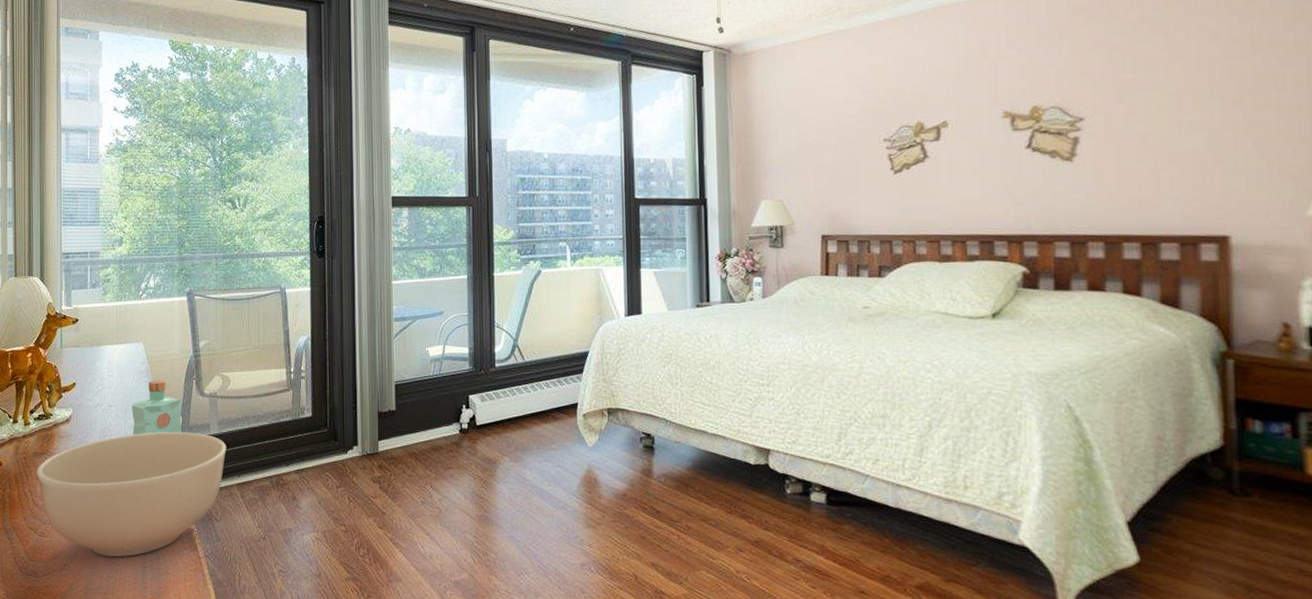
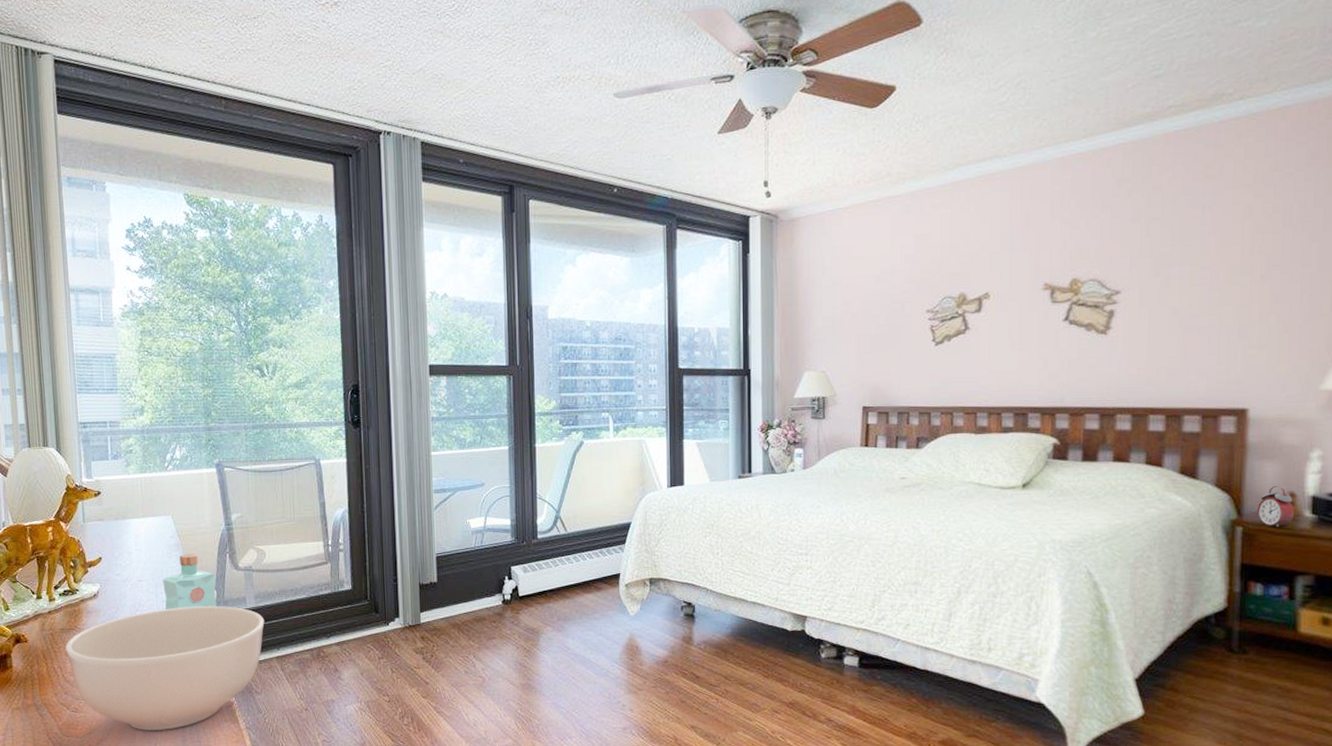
alarm clock: none [1248,315,1291,360] -> present [1257,485,1295,527]

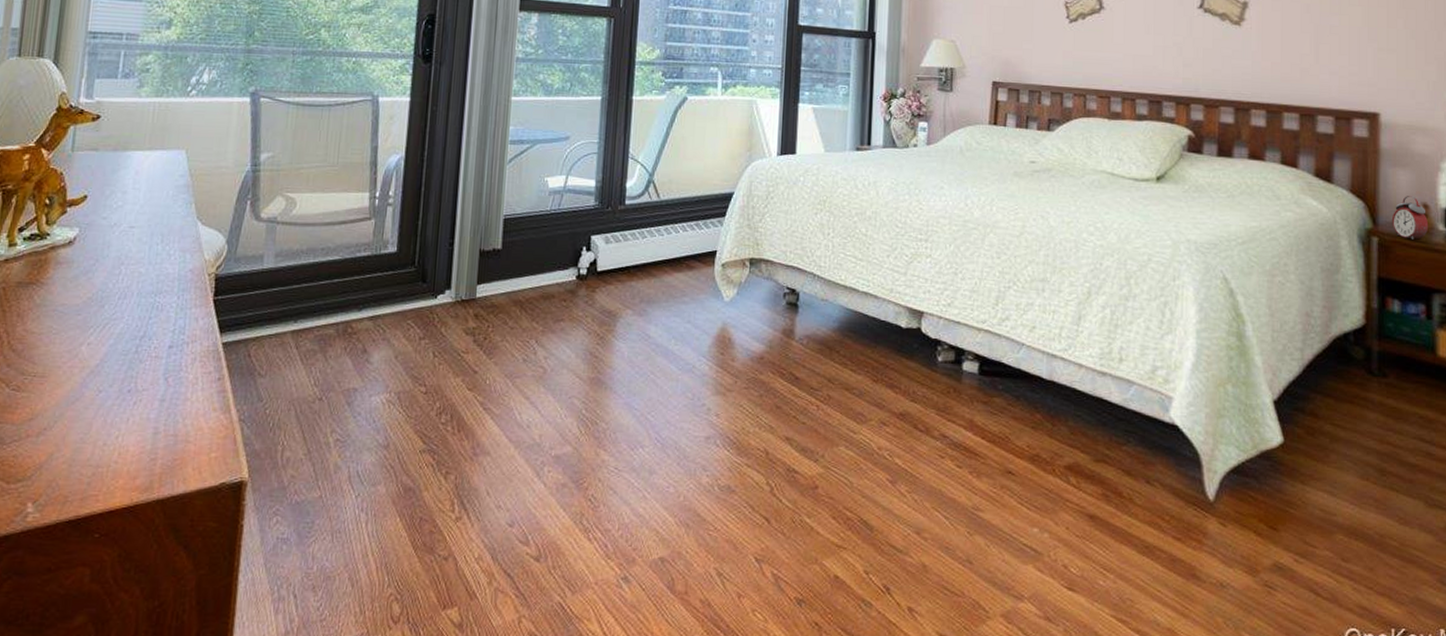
bowl: present [65,606,265,730] -> none [18,263,283,419]
perfume: present [163,553,217,611] -> none [158,197,229,266]

